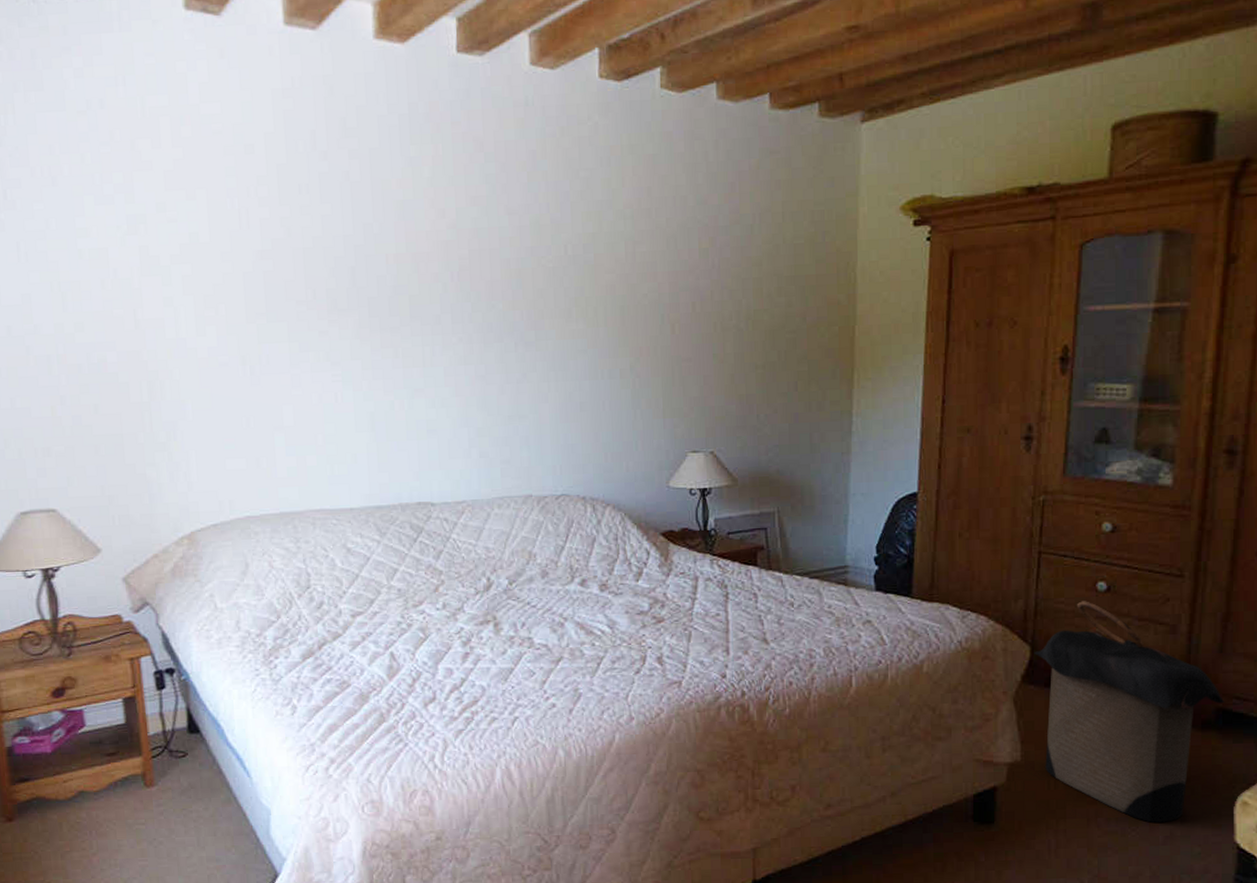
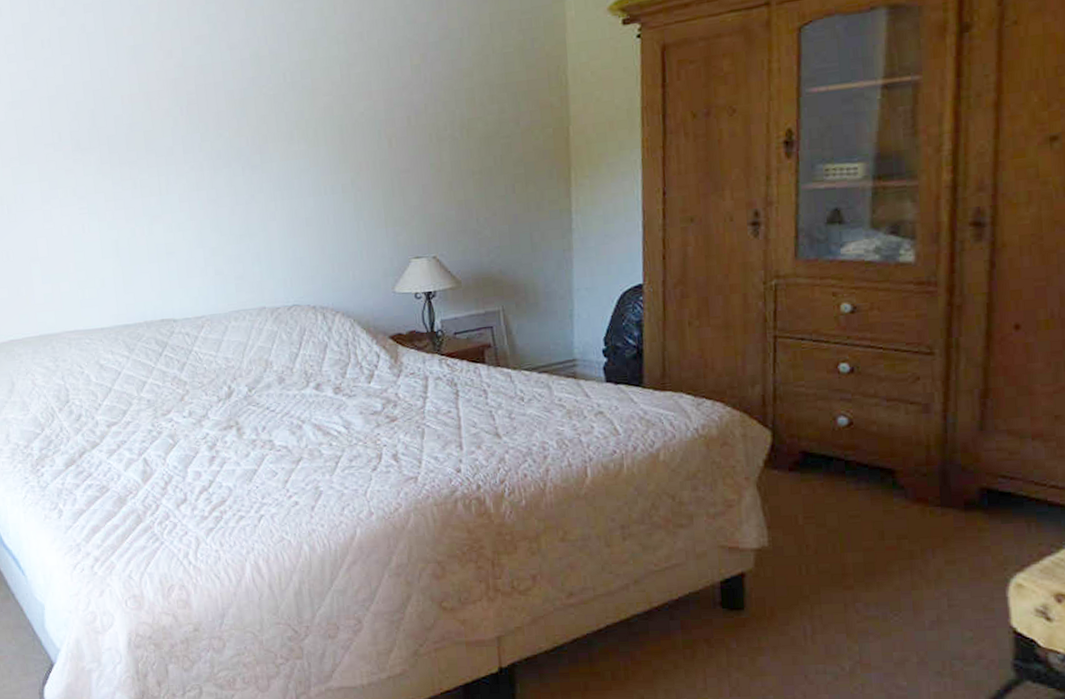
laundry hamper: present [1033,601,1225,823] -> none [775,383,989,607]

